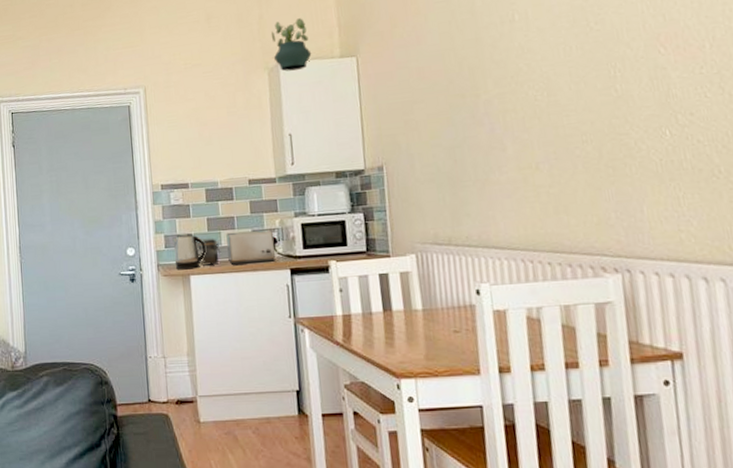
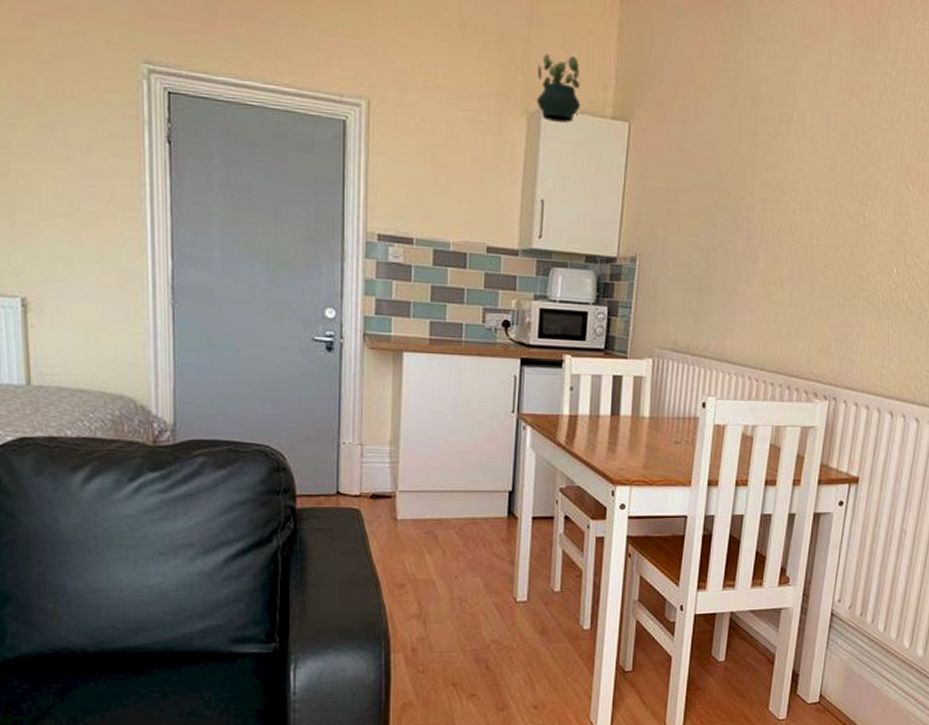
kettle: present [172,233,207,270] -> none [385,300,427,345]
jar: present [196,238,221,266] -> none [414,310,444,343]
toaster: present [226,229,275,266] -> none [452,307,508,349]

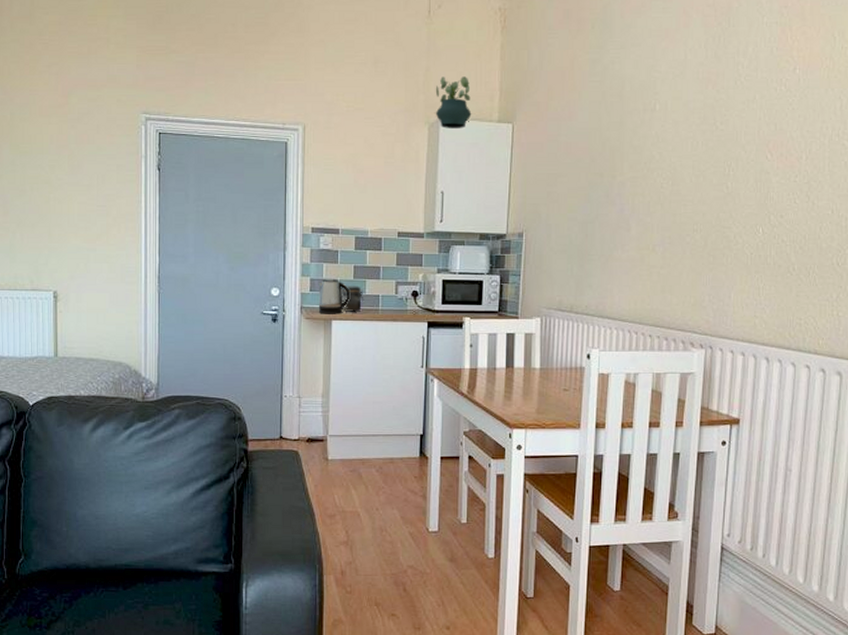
kettle: none [385,300,427,345] -> present [318,279,351,314]
jar: none [414,310,444,343] -> present [341,285,364,312]

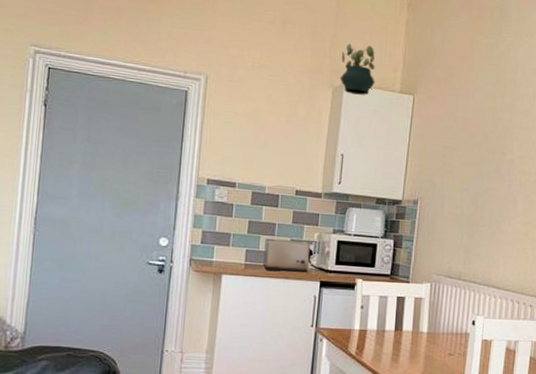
kettle: present [318,279,351,314] -> none [208,232,244,269]
jar: present [341,285,364,312] -> none [233,240,257,267]
toaster: none [371,282,416,315] -> present [263,238,311,273]

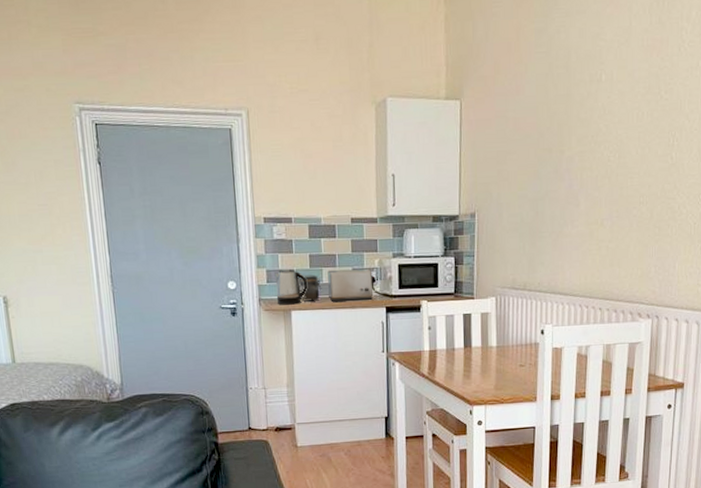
kettle: none [208,232,244,269] -> present [274,269,308,305]
jar: none [233,240,257,267] -> present [297,274,322,302]
potted plant: present [341,44,375,95] -> none [380,51,419,108]

